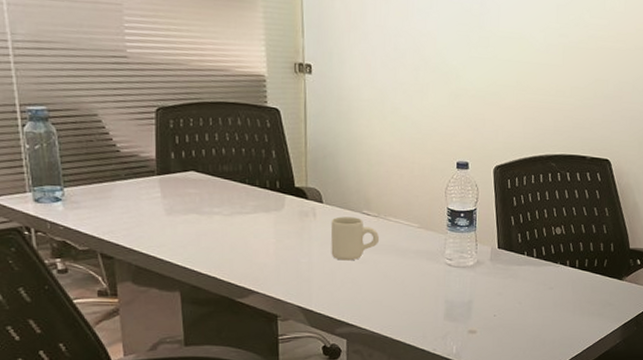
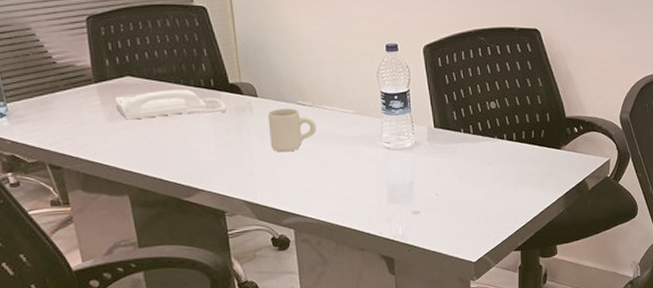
telephone: none [177,188,290,216] -> present [115,89,226,120]

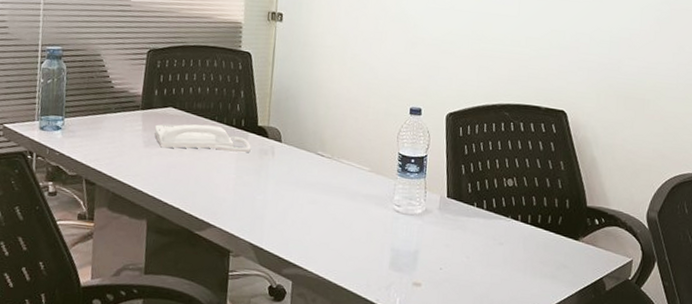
mug: present [267,108,317,152] -> none [285,156,332,201]

